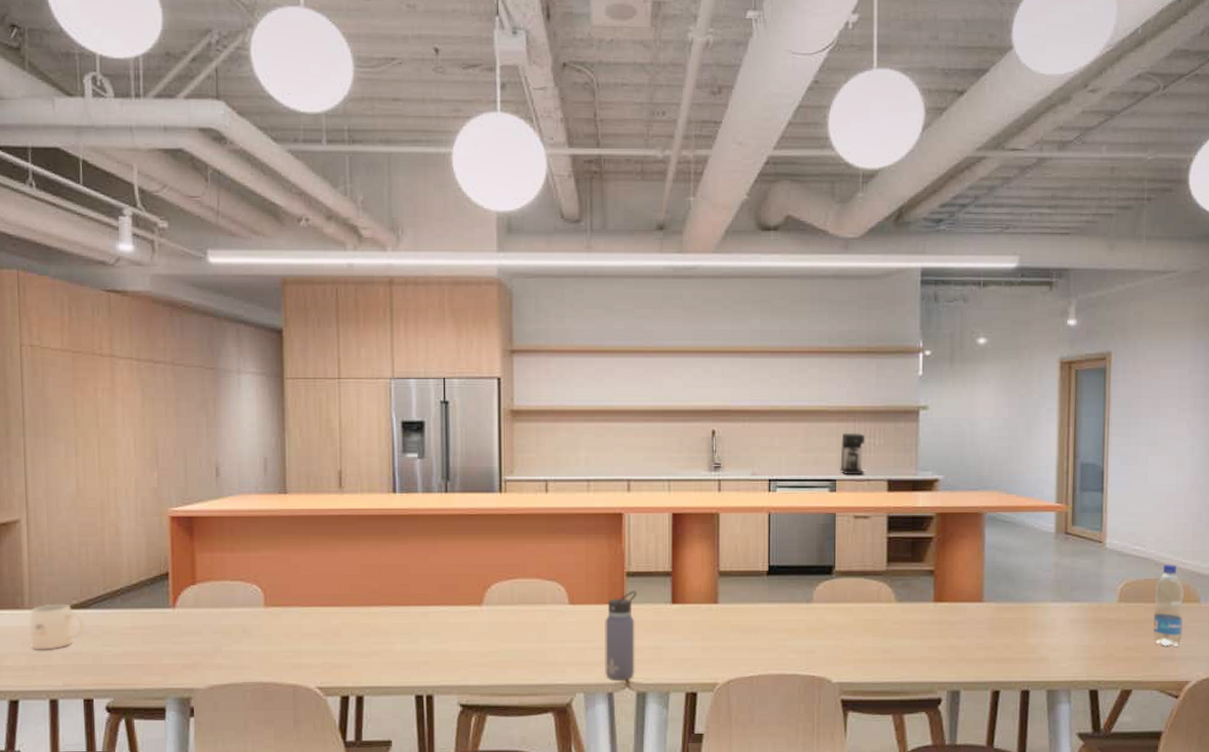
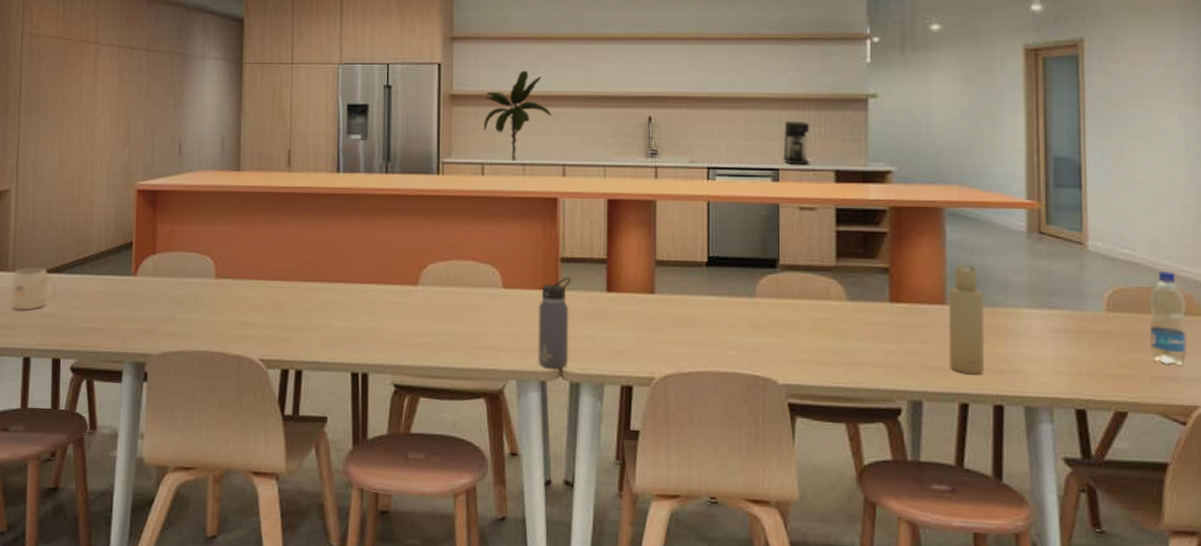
plant: none [547,384,616,477] -> present [484,70,552,161]
bottle: none [985,563,1016,664] -> present [948,263,984,375]

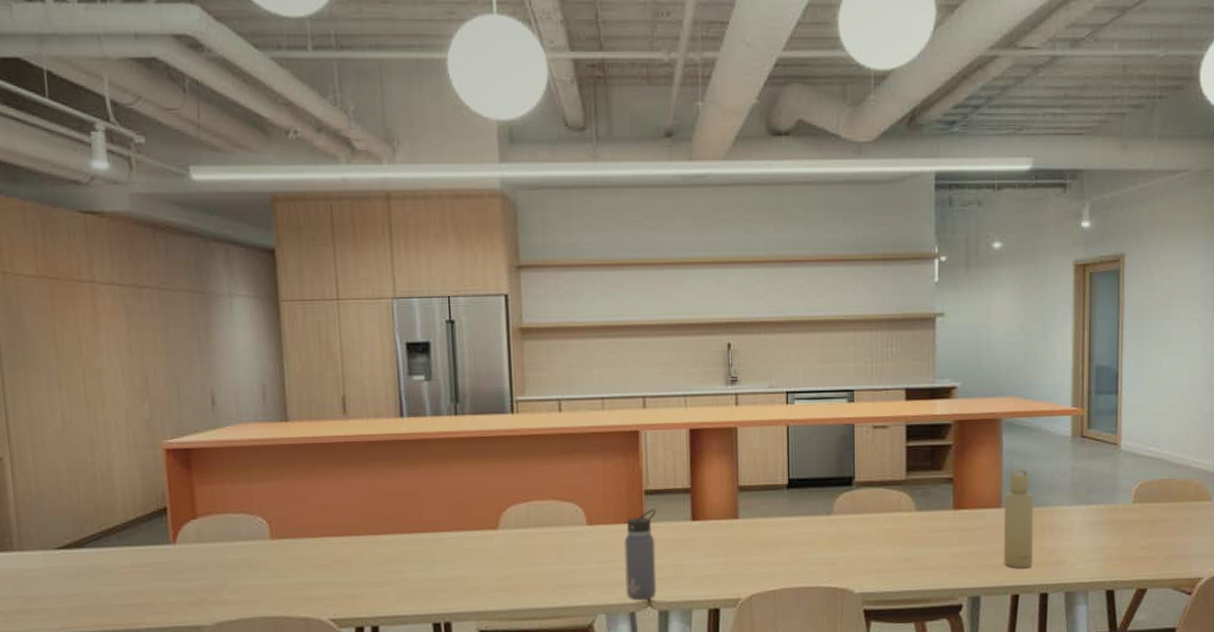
mug: present [10,267,58,311] -> none [20,543,80,593]
plant: present [484,70,552,161] -> none [558,299,630,395]
coffee maker: present [783,121,810,165] -> none [858,342,883,385]
bottle: present [1149,270,1187,365] -> none [1166,463,1197,545]

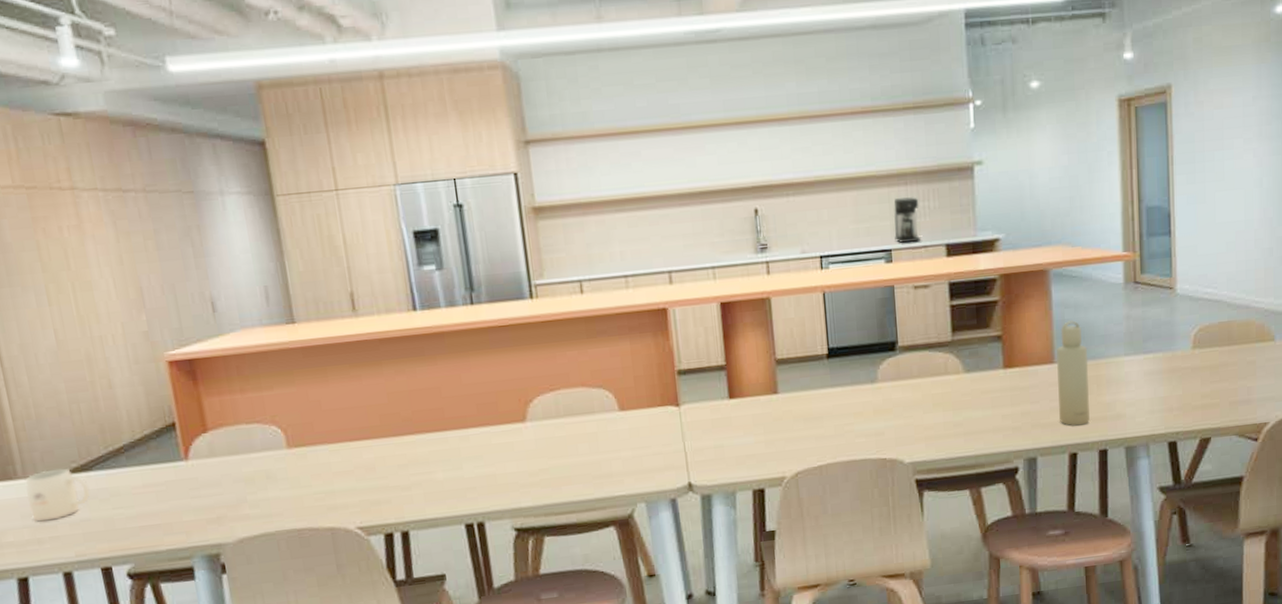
mug: none [20,543,80,593] -> present [25,468,90,522]
water bottle: present [624,509,657,600] -> none [659,389,697,485]
coffee maker: none [858,342,883,385] -> present [894,197,921,243]

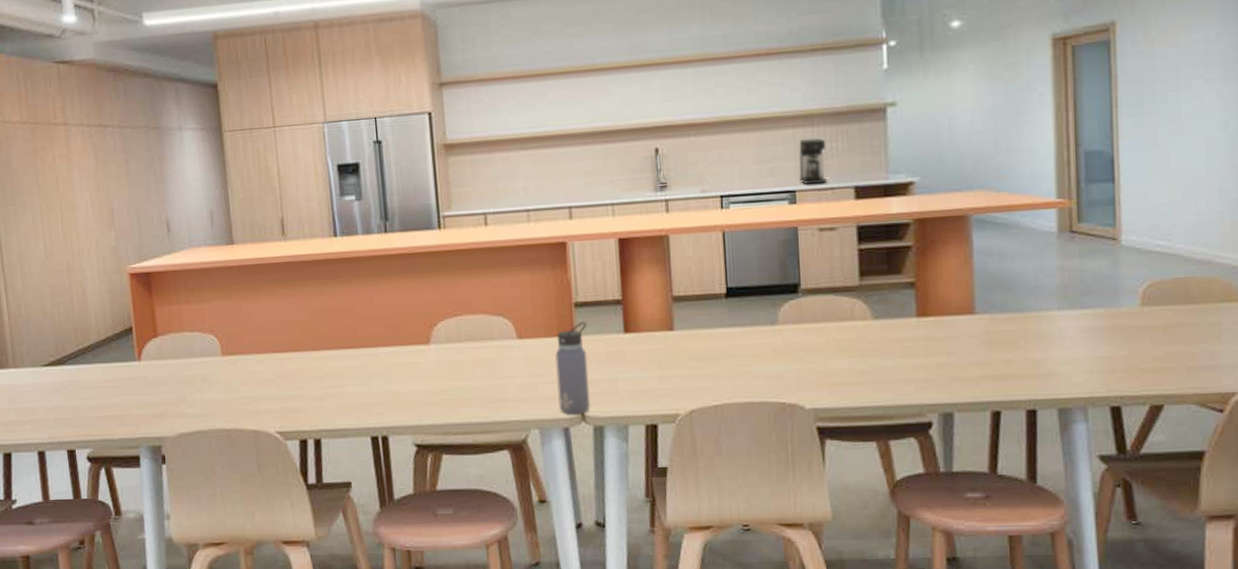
mug: present [25,468,90,522] -> none [14,361,63,406]
water bottle: none [659,389,697,485] -> present [555,321,591,415]
bottle: present [1055,320,1090,426] -> none [976,270,1016,382]

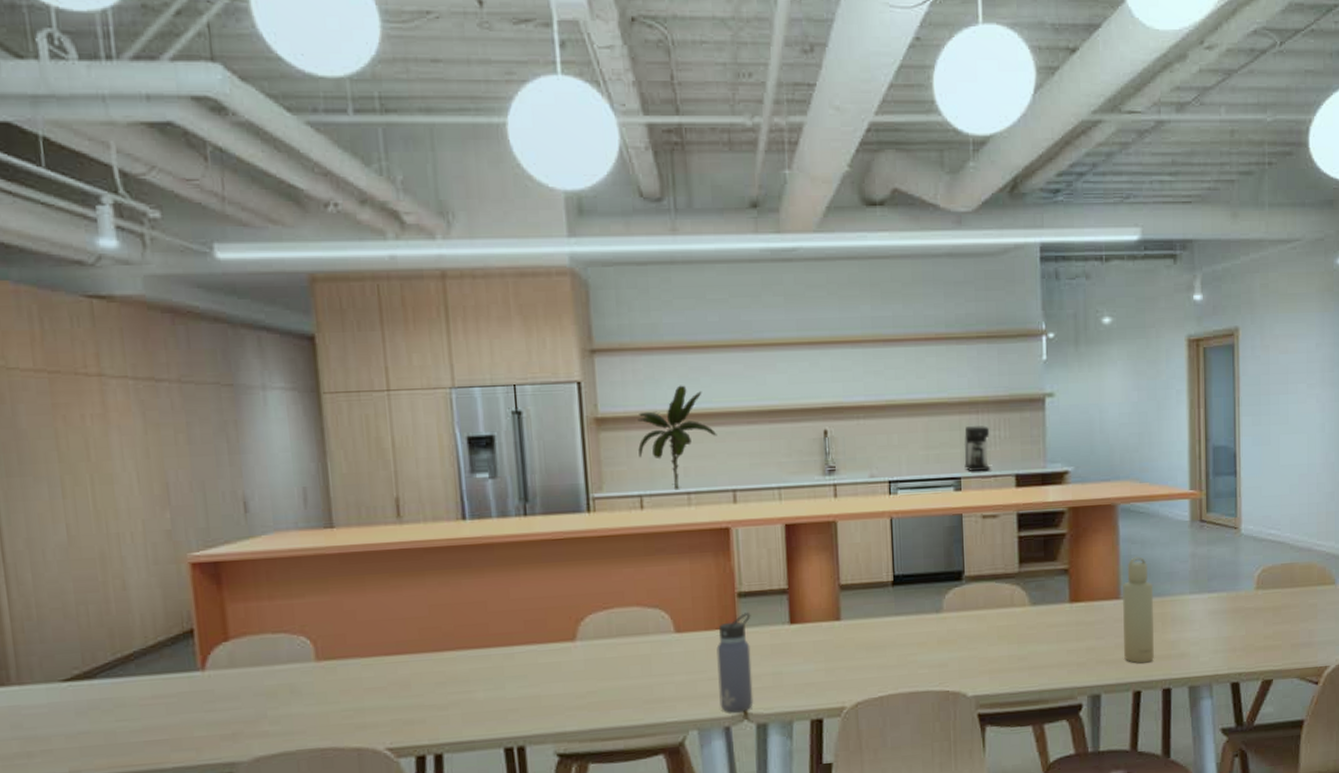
plant: none [481,111,554,208] -> present [638,385,717,490]
bottle: none [976,270,1016,382] -> present [1121,557,1154,663]

